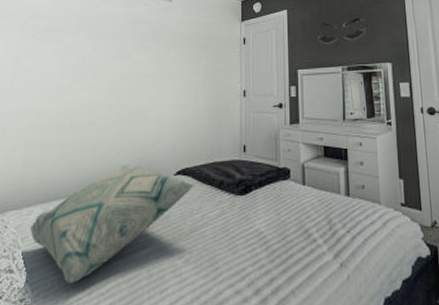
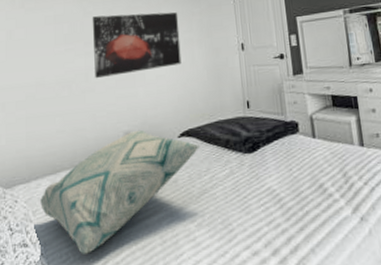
wall art: none [98,52,186,113] -> present [92,12,182,79]

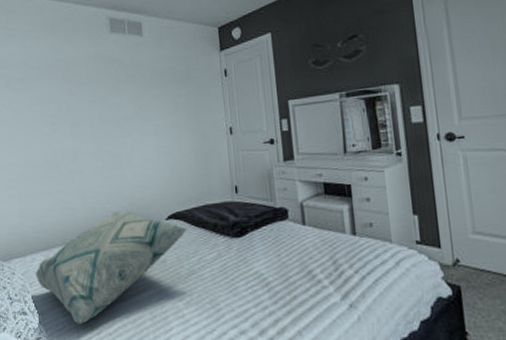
wall art: present [92,12,182,79] -> none [77,93,168,160]

